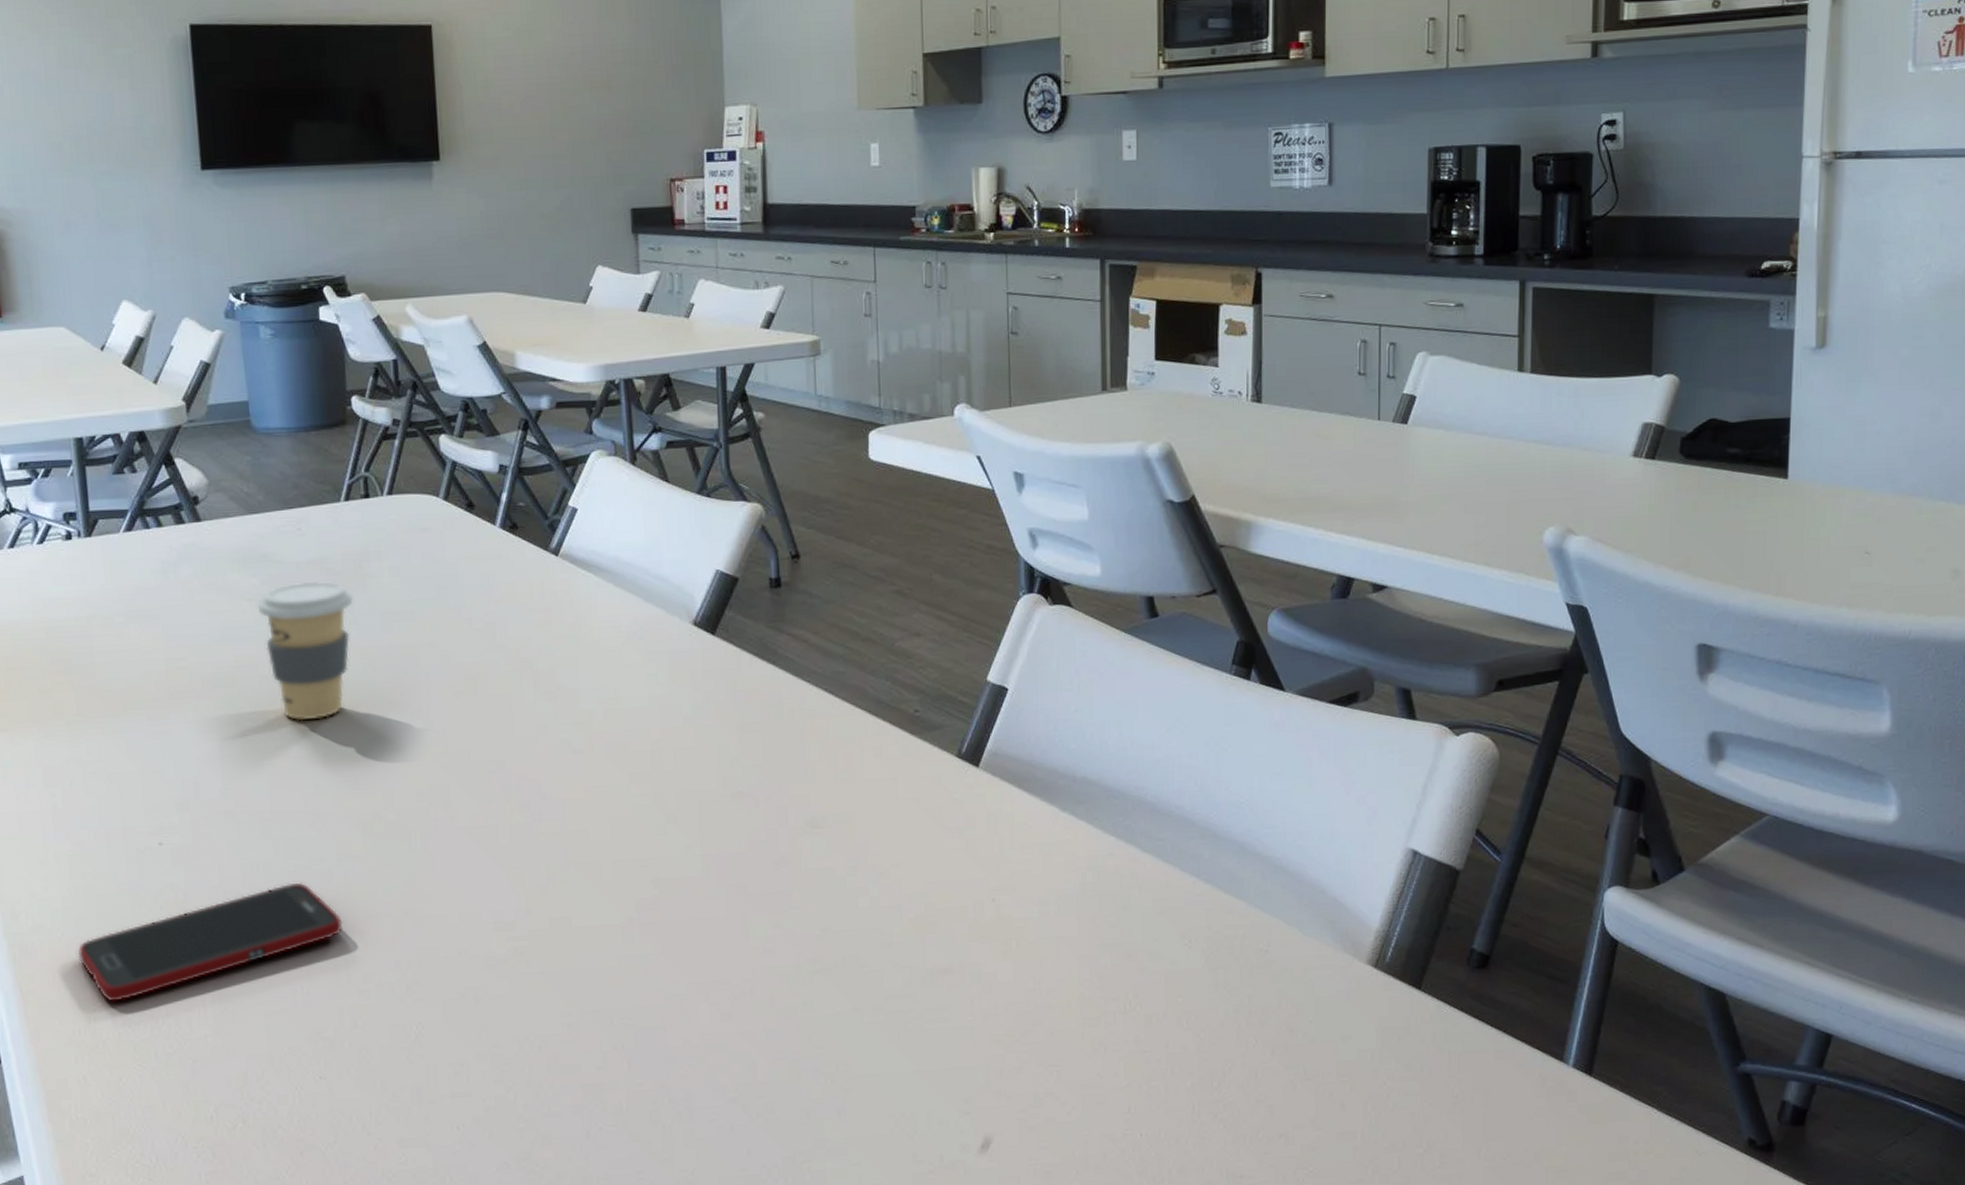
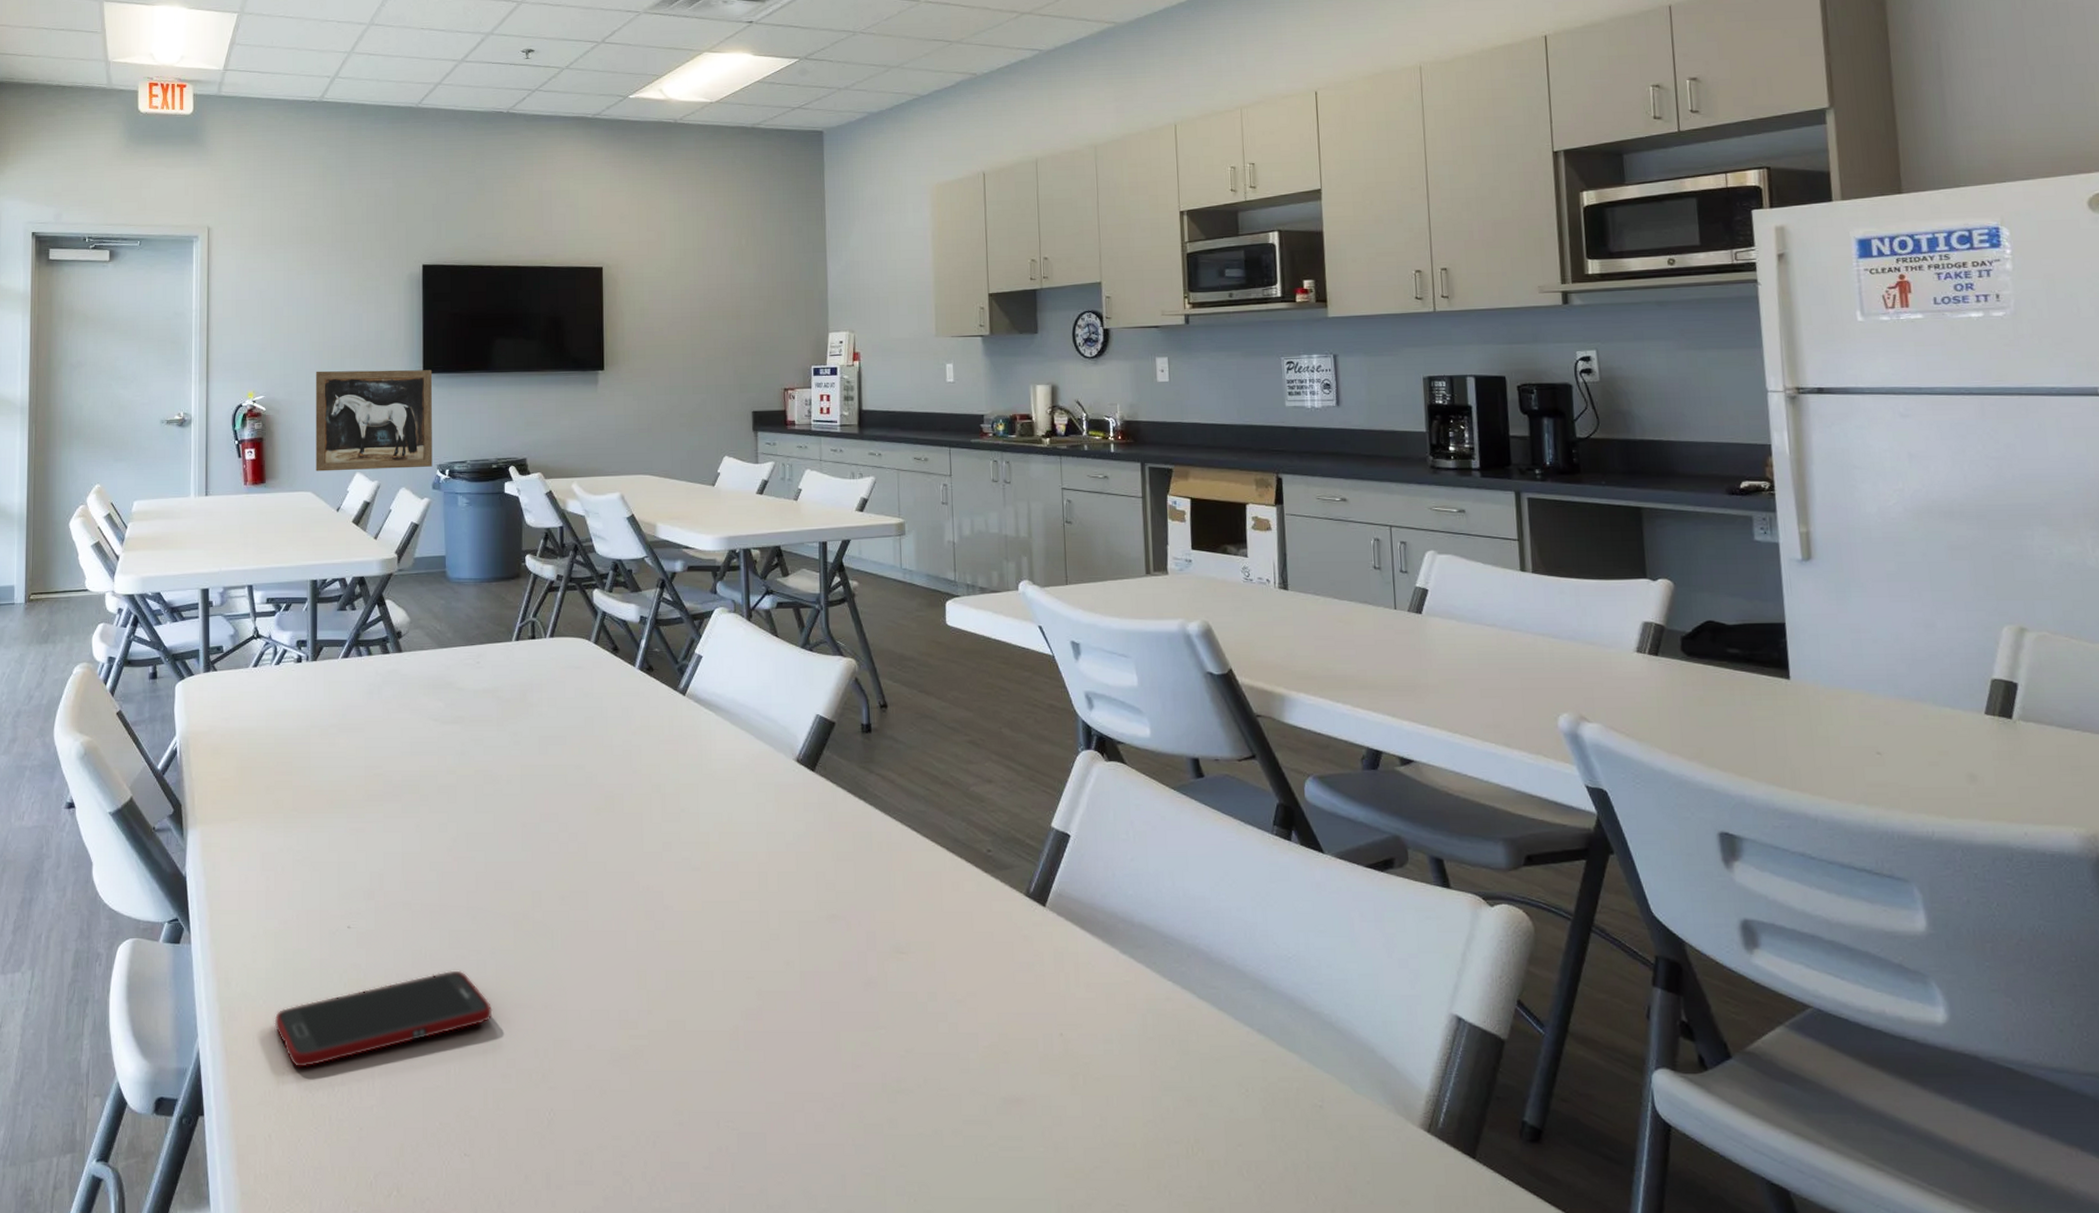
wall art: none [55,165,223,301] -> present [315,370,433,472]
coffee cup: present [258,580,353,721] -> none [442,706,518,826]

